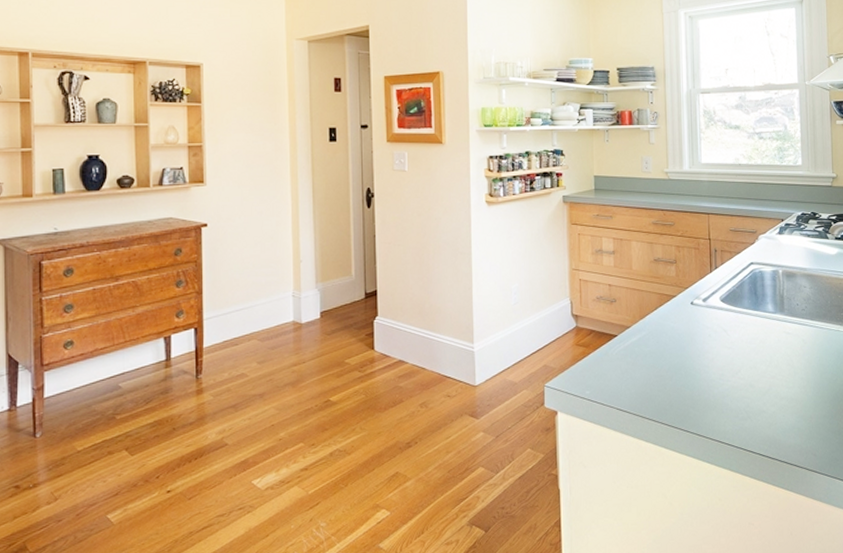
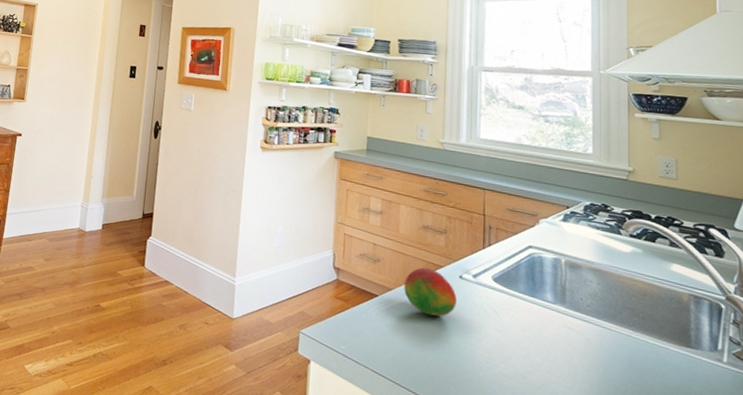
fruit: none [641,300,690,345] -> present [404,267,457,317]

